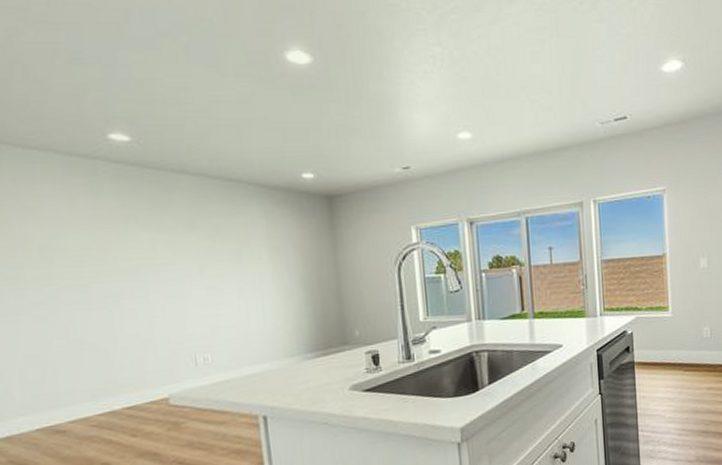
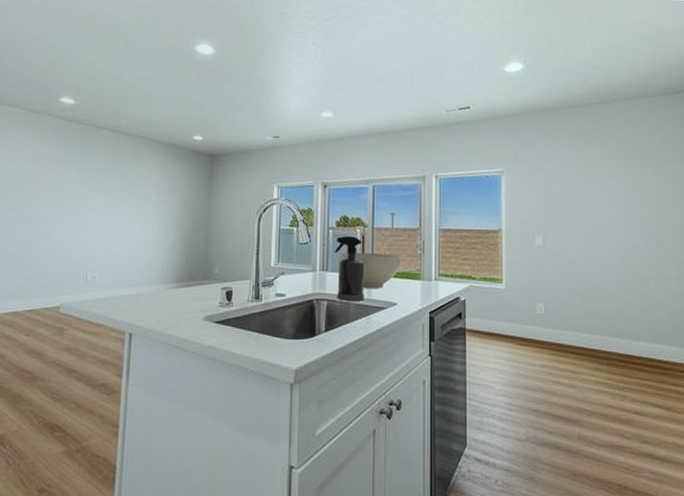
spray bottle: none [489,278,527,349] -> present [334,236,365,302]
bowl: none [492,293,564,333] -> present [336,252,401,288]

